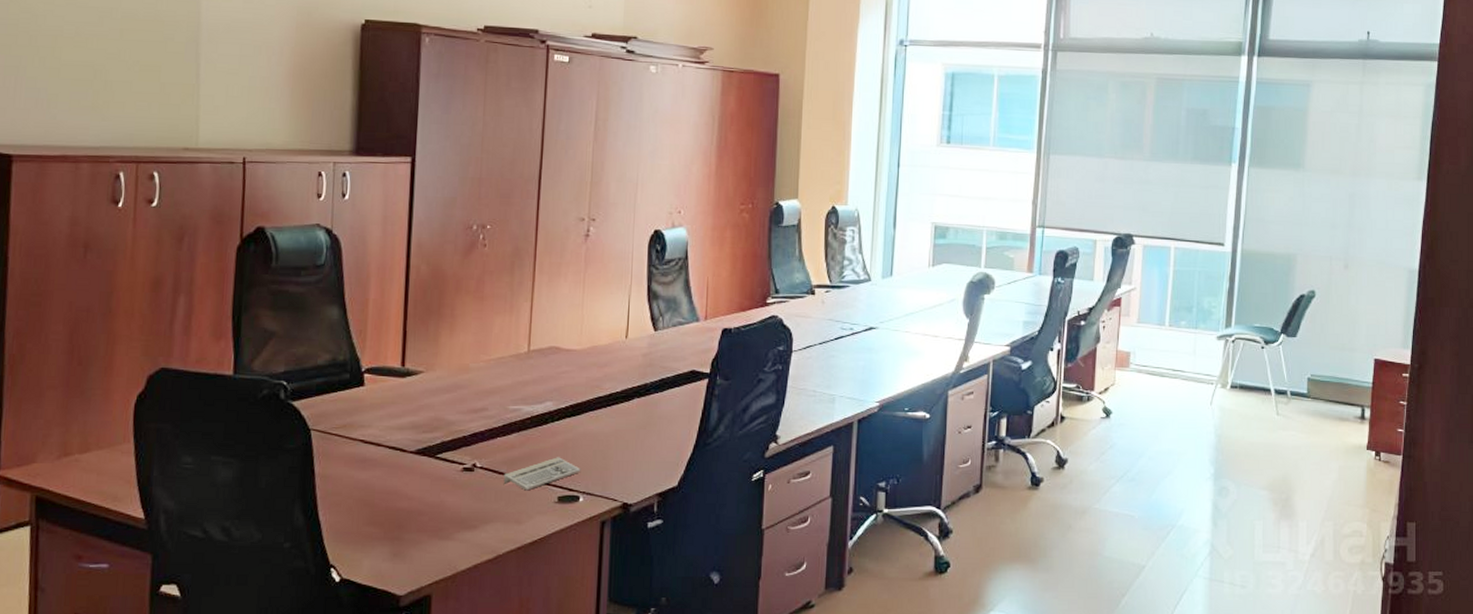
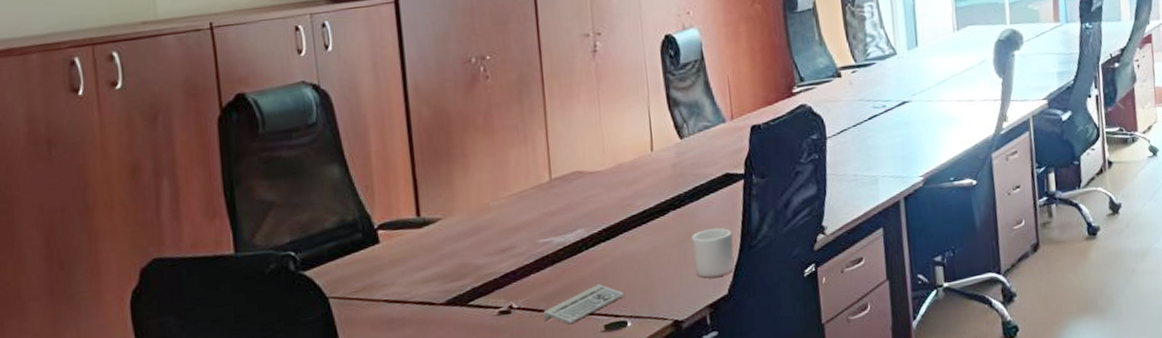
mug: none [650,421,689,468] -> present [691,227,734,279]

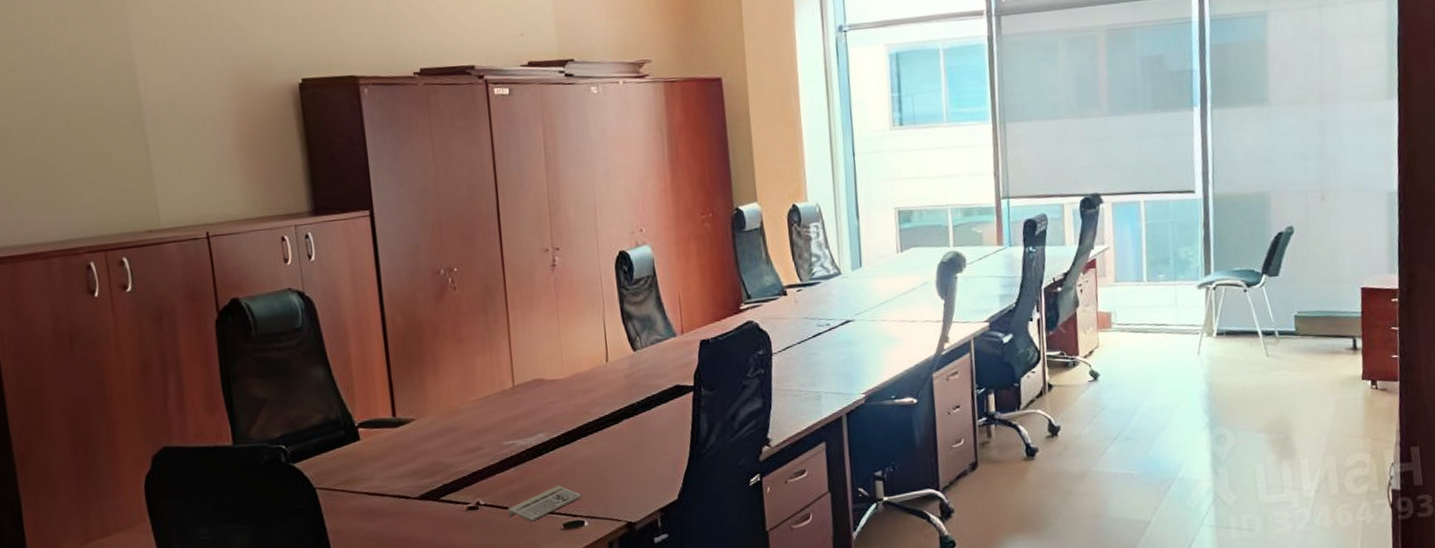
mug: present [691,227,734,279] -> none [643,436,683,484]

